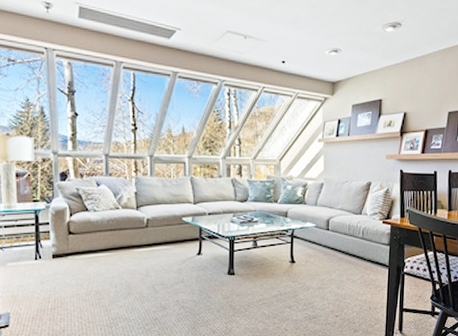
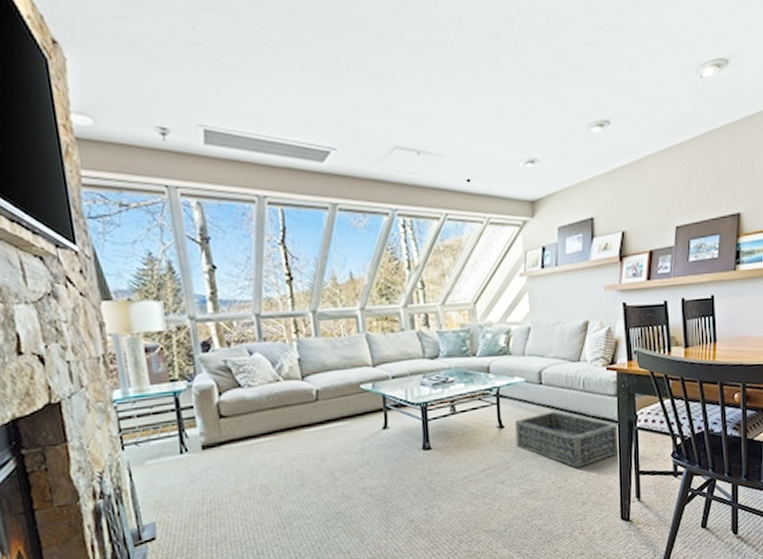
basket: none [304,253,388,301] -> present [515,411,618,468]

